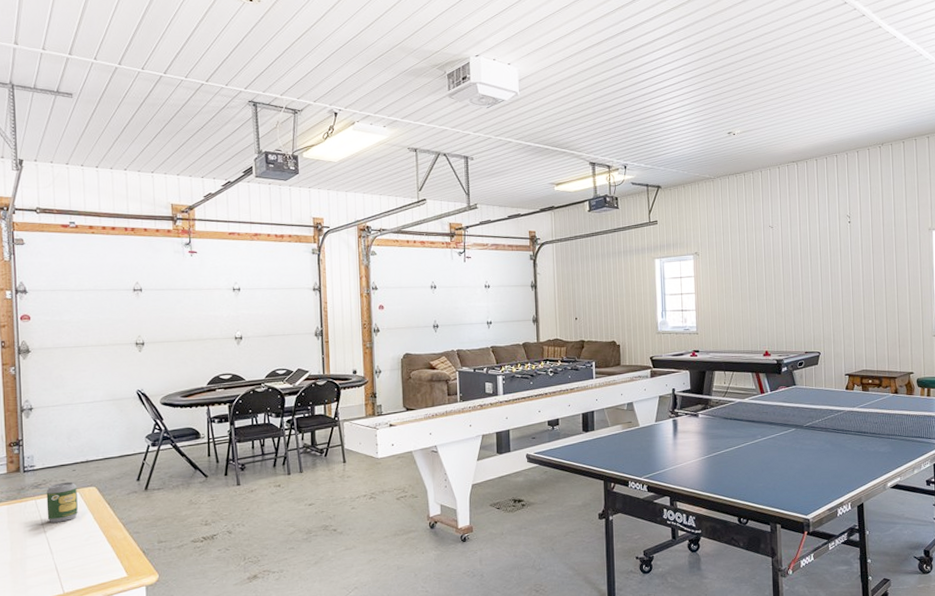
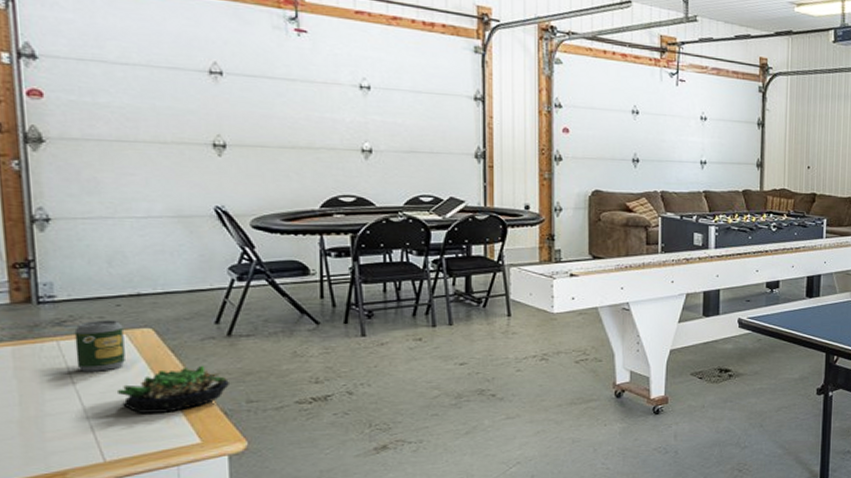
succulent plant: none [72,514,146,554] -> present [116,365,229,413]

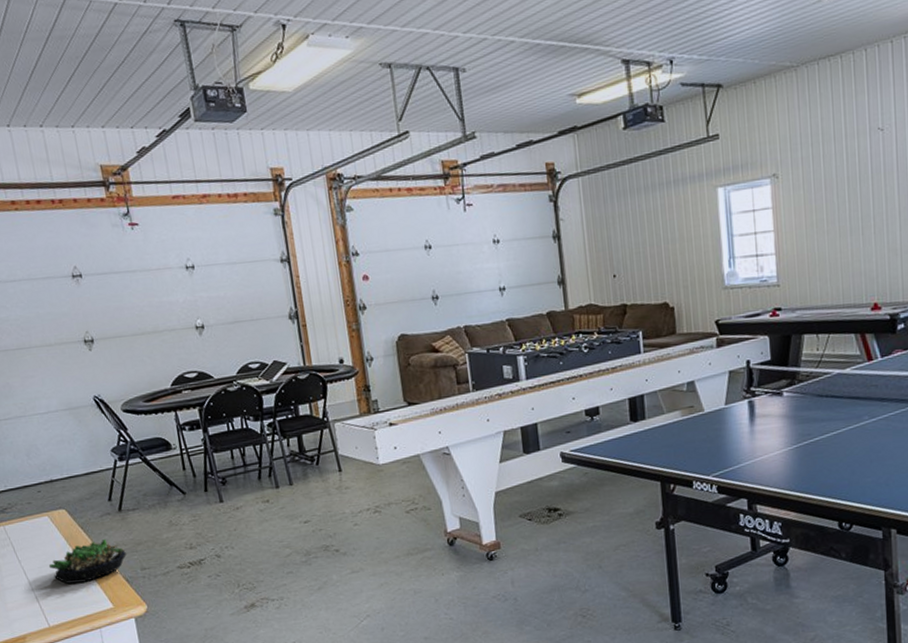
soda can: present [74,320,125,372] -> none [13,504,51,551]

